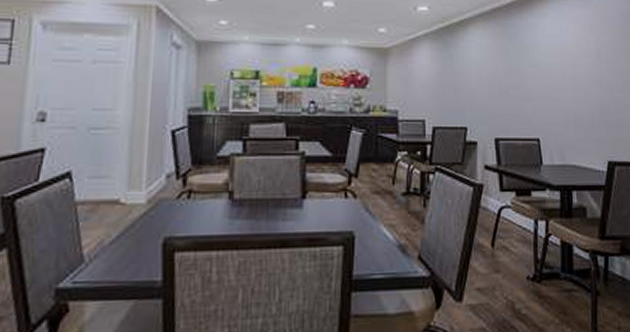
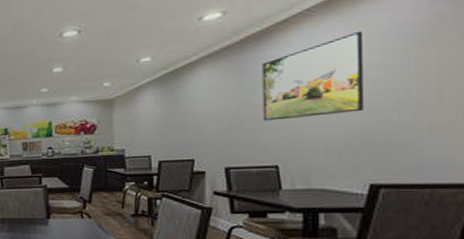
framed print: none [524,13,600,91] -> present [261,30,363,121]

